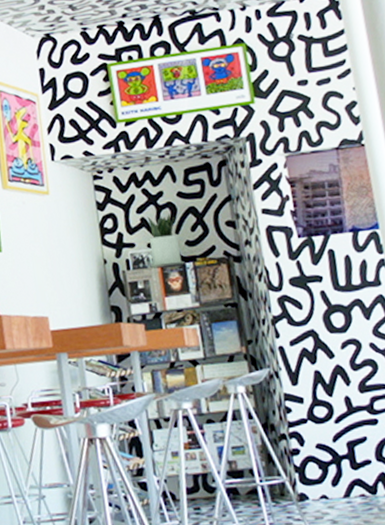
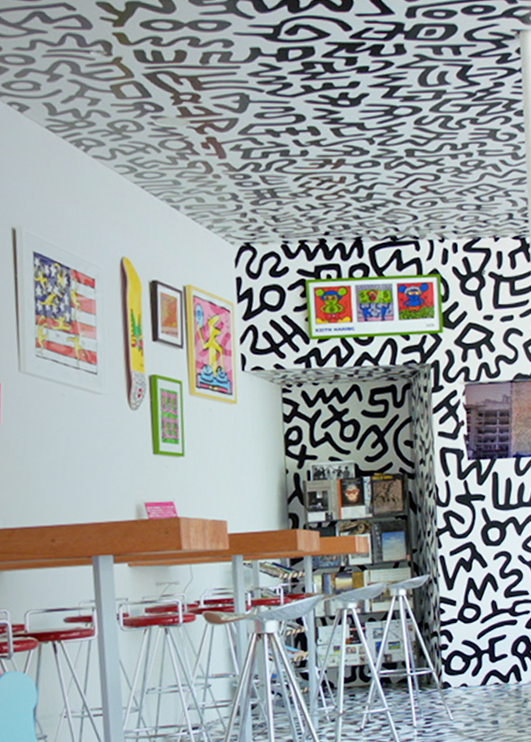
planter: present [147,214,185,268] -> none [330,430,363,480]

